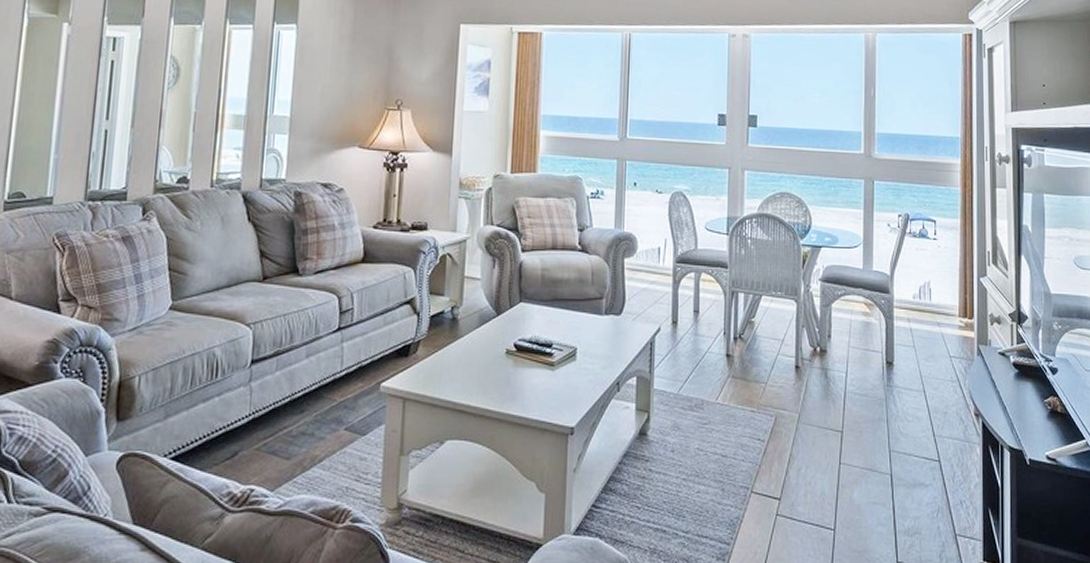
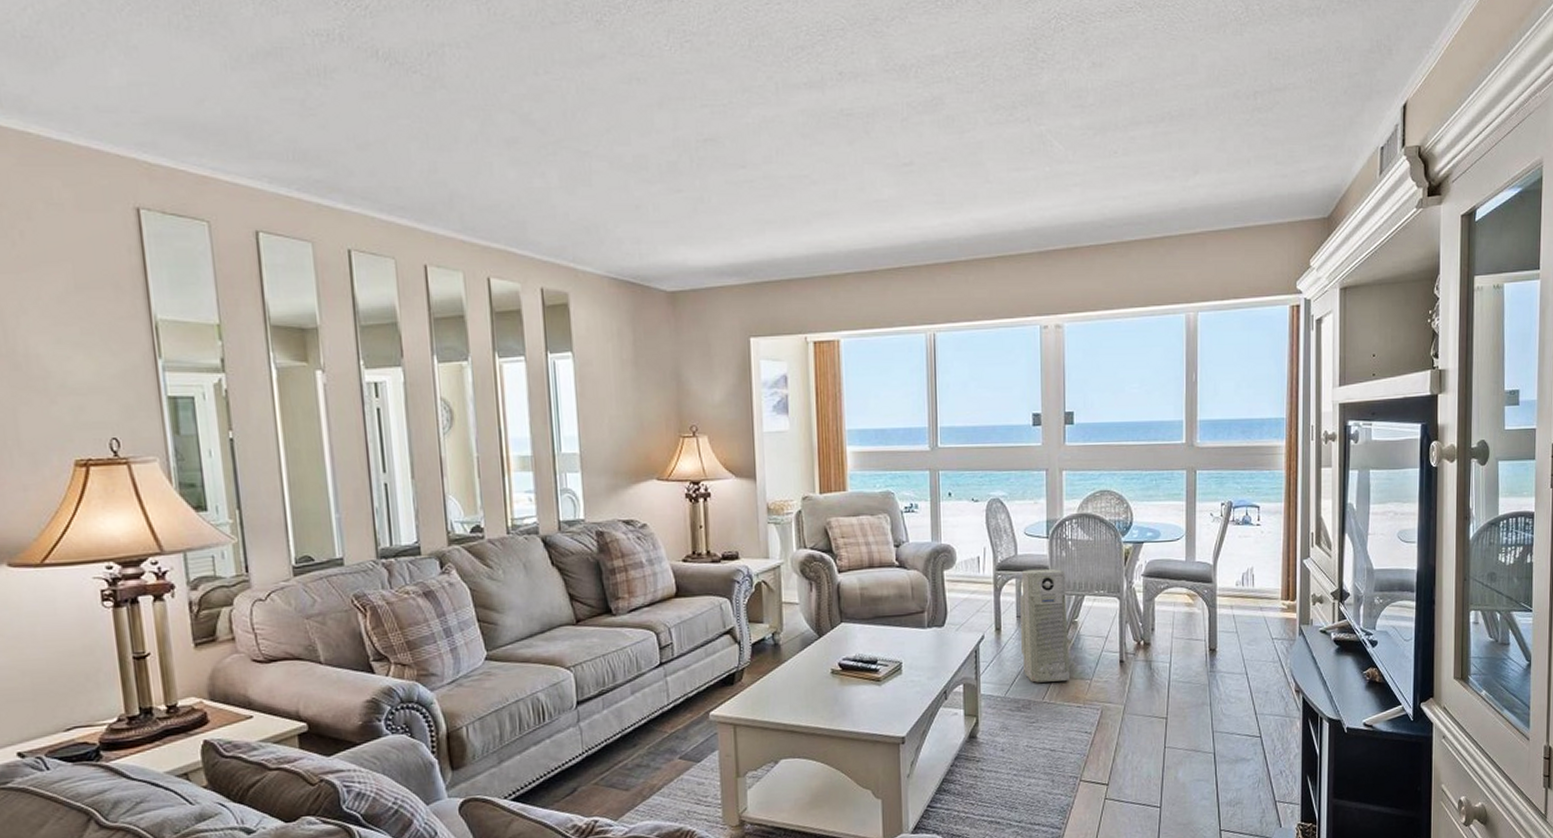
air purifier: none [697,264,745,382] -> present [1020,568,1069,683]

